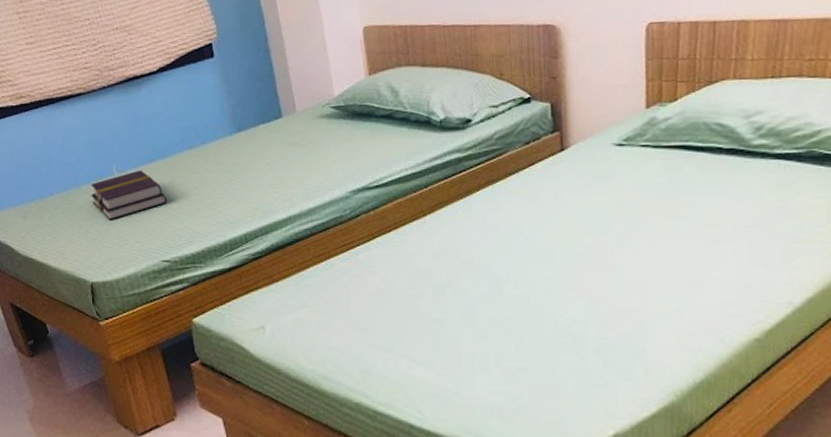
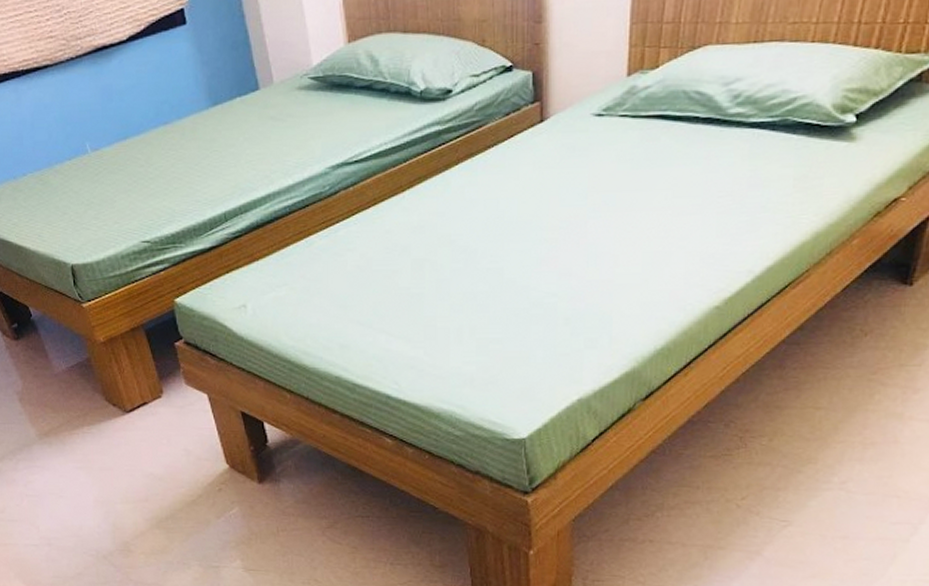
book: present [91,170,167,220] -> none [65,147,144,201]

